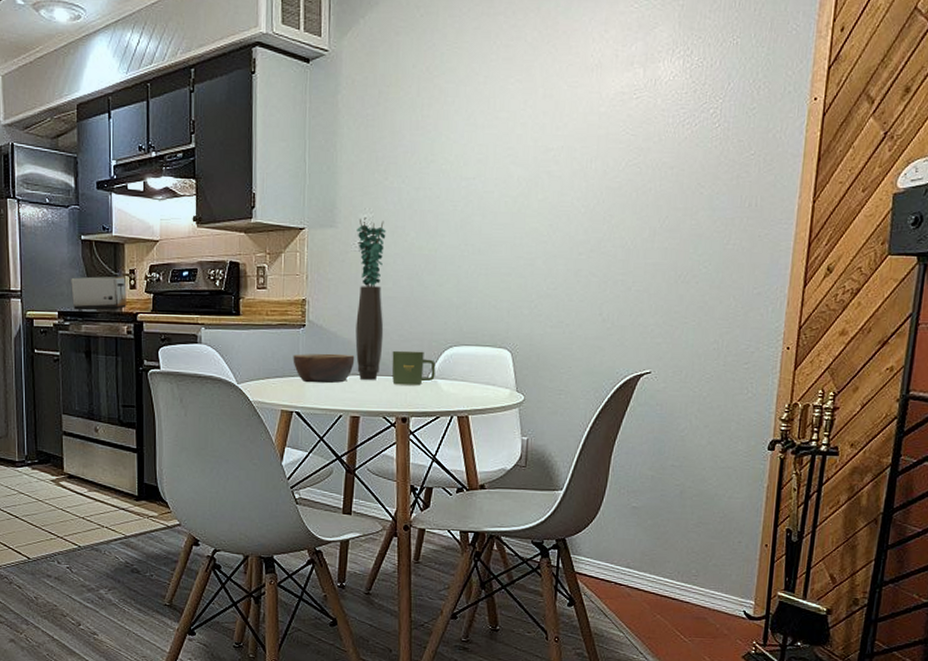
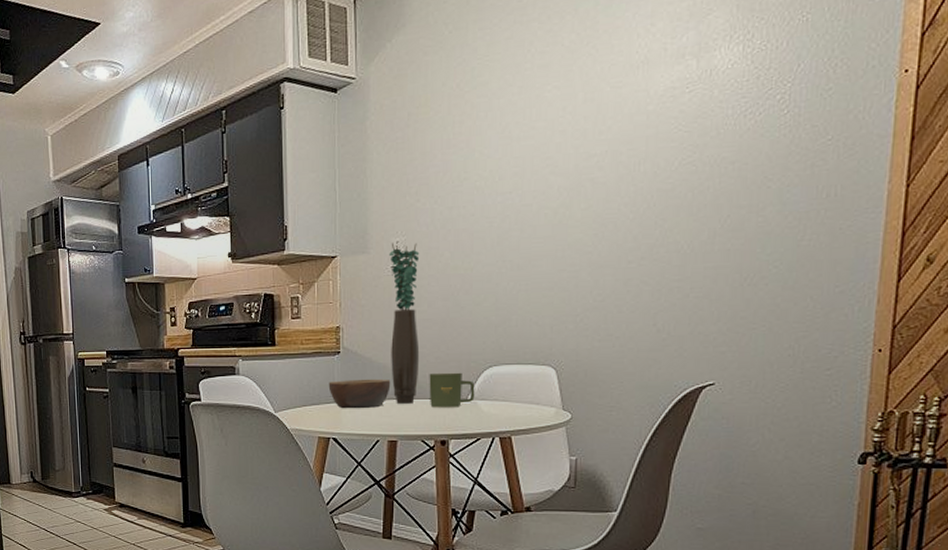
toaster: present [71,276,127,311] -> none [117,314,168,349]

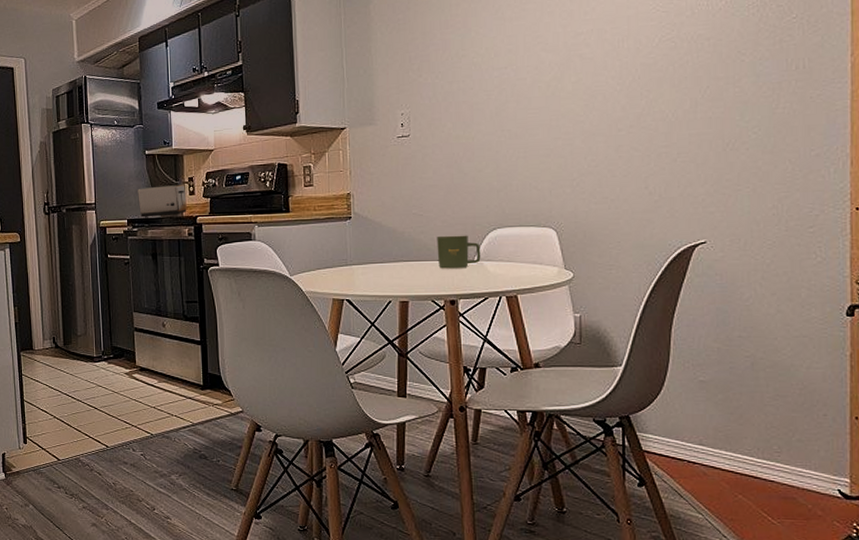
toaster: none [117,314,168,349] -> present [138,184,187,217]
bowl: present [328,378,391,409] -> none [341,242,401,272]
vase: present [389,243,420,405] -> none [395,115,427,267]

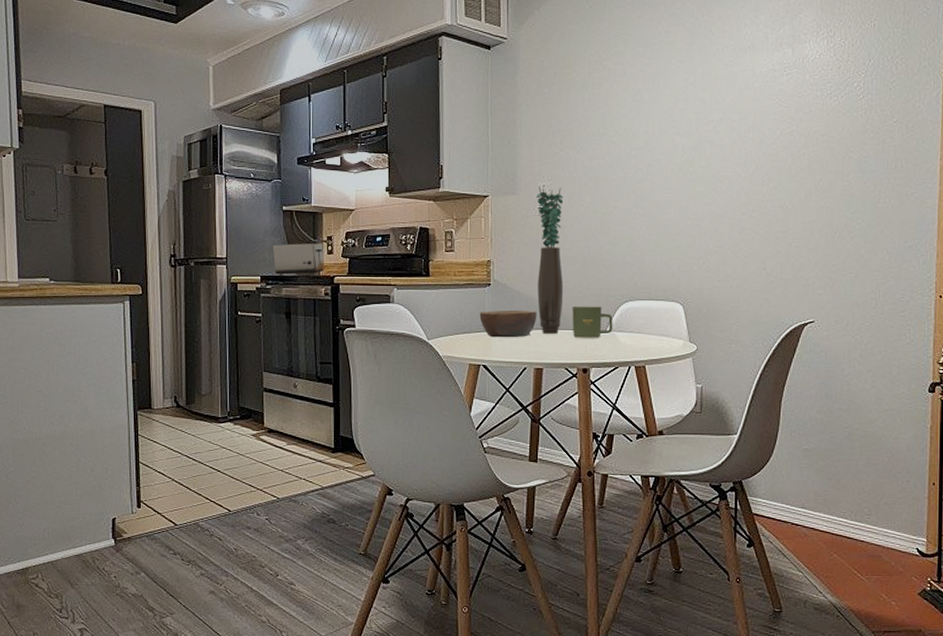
bowl: none [341,242,401,272] -> present [479,310,537,338]
vase: none [395,115,427,267] -> present [536,186,564,335]

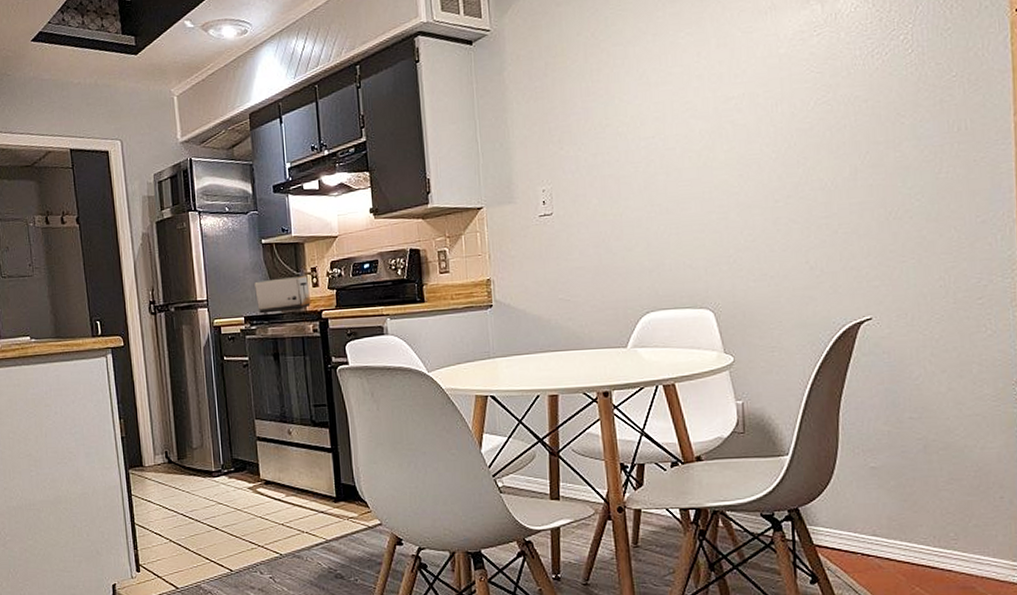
bowl: present [479,310,537,338] -> none [482,330,547,365]
vase: present [536,186,564,335] -> none [536,191,576,357]
mug: present [572,306,613,339] -> none [586,320,634,359]

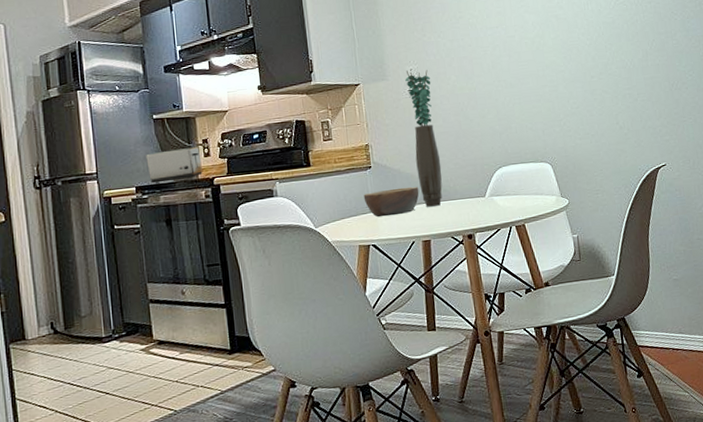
bowl: none [482,330,547,365] -> present [363,186,419,218]
vase: none [536,191,576,357] -> present [405,70,443,208]

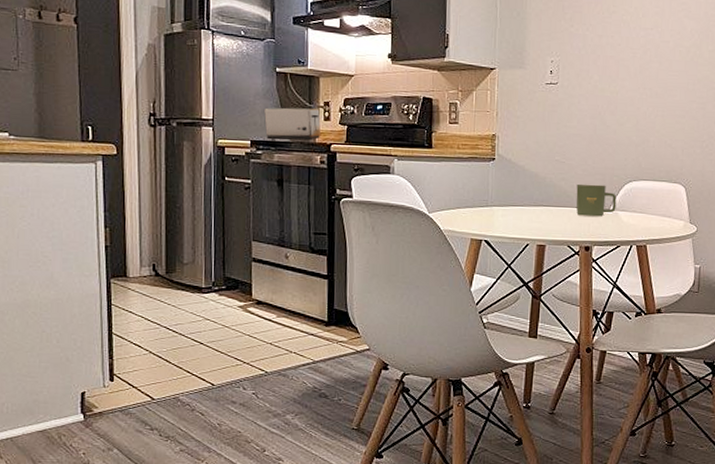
bowl: present [363,186,419,218] -> none [482,185,542,214]
vase: present [405,70,443,208] -> none [542,62,572,212]
mug: none [451,174,491,208] -> present [576,184,617,218]

